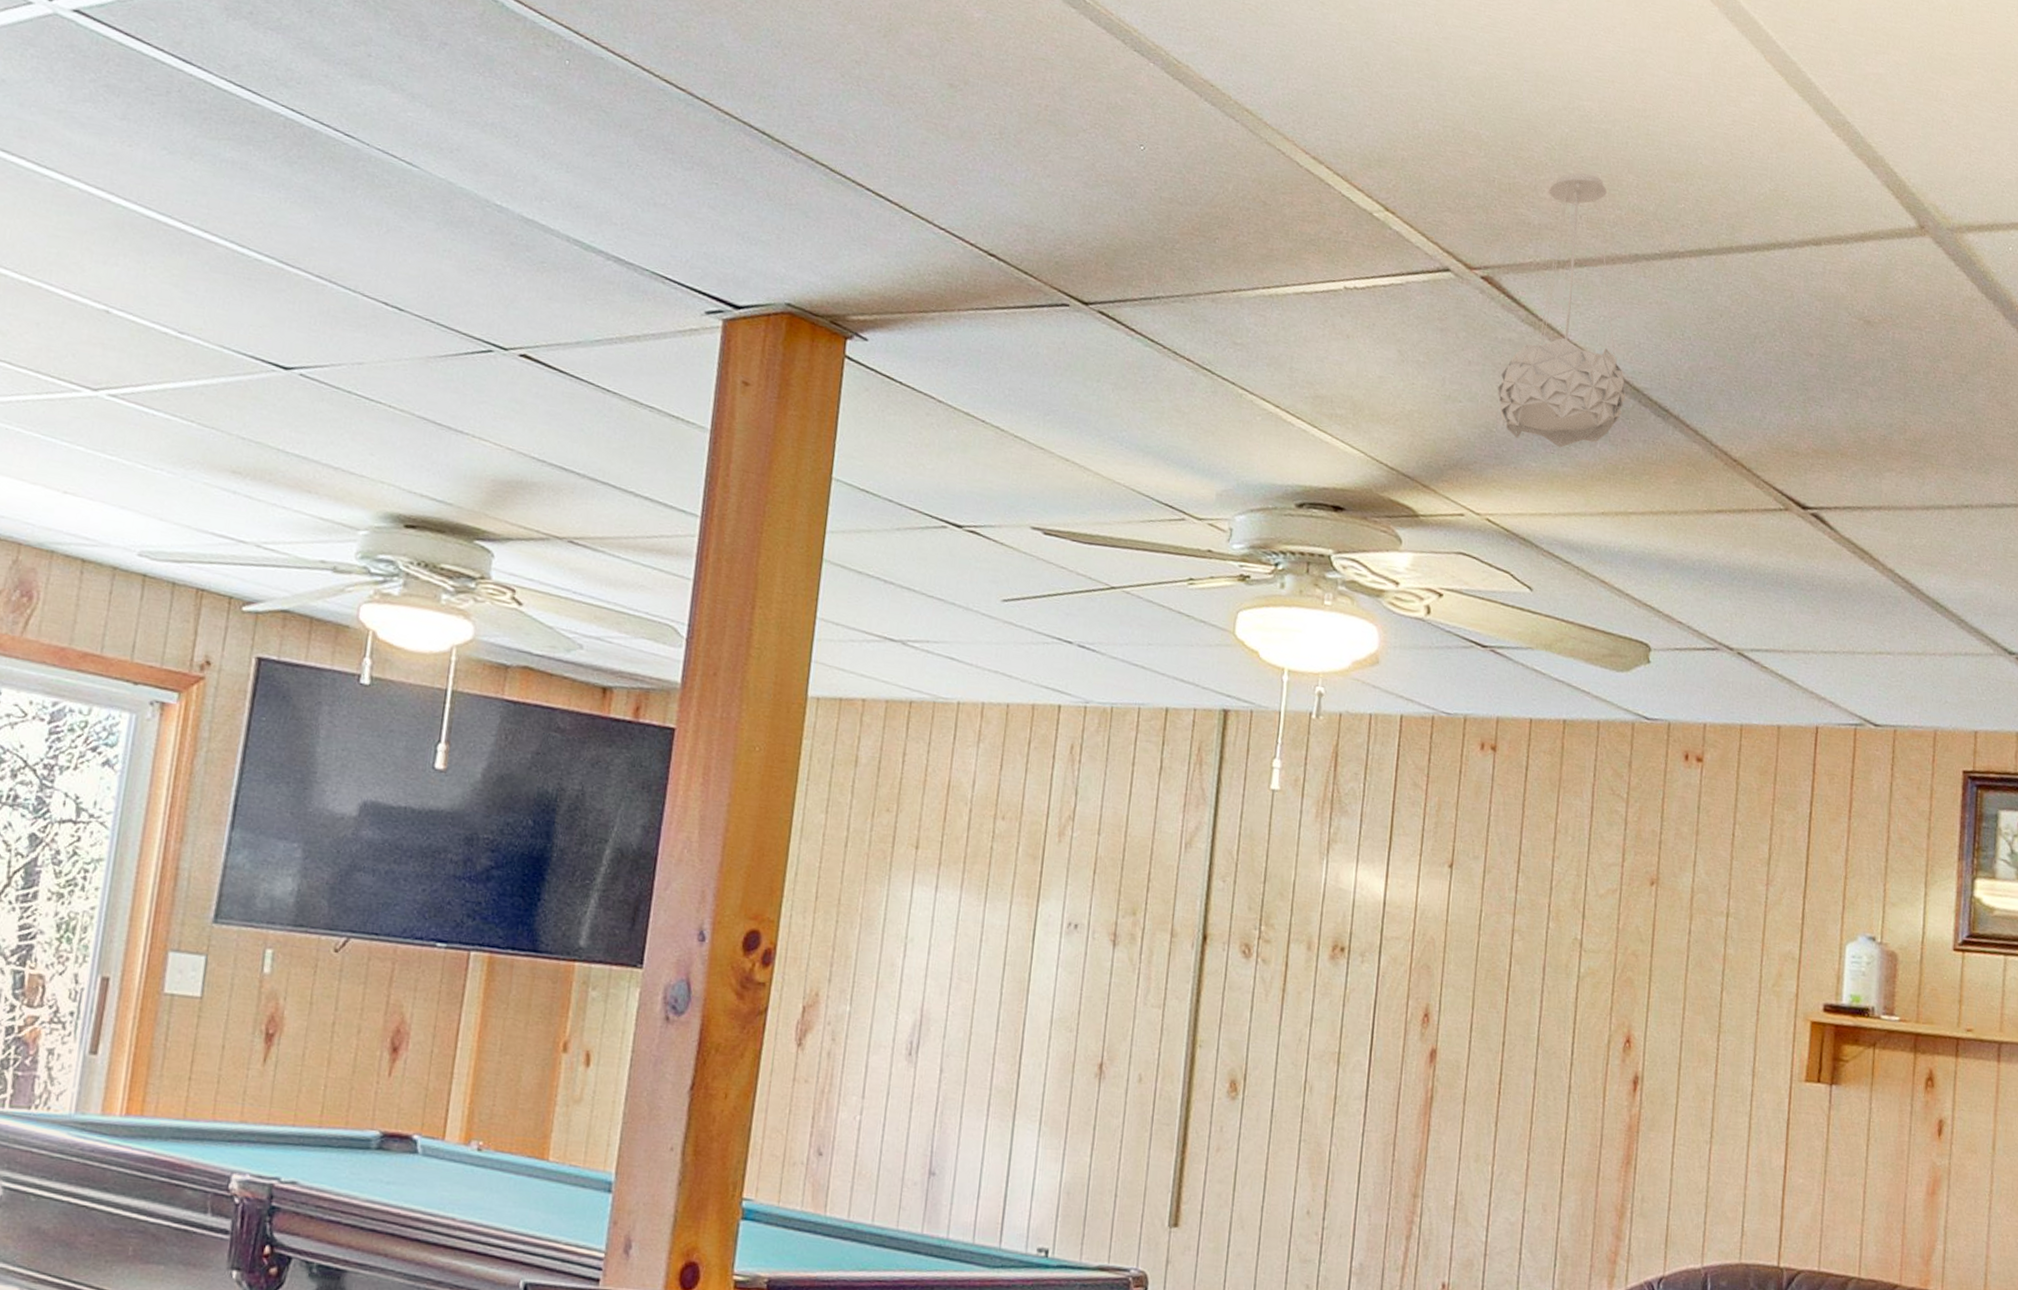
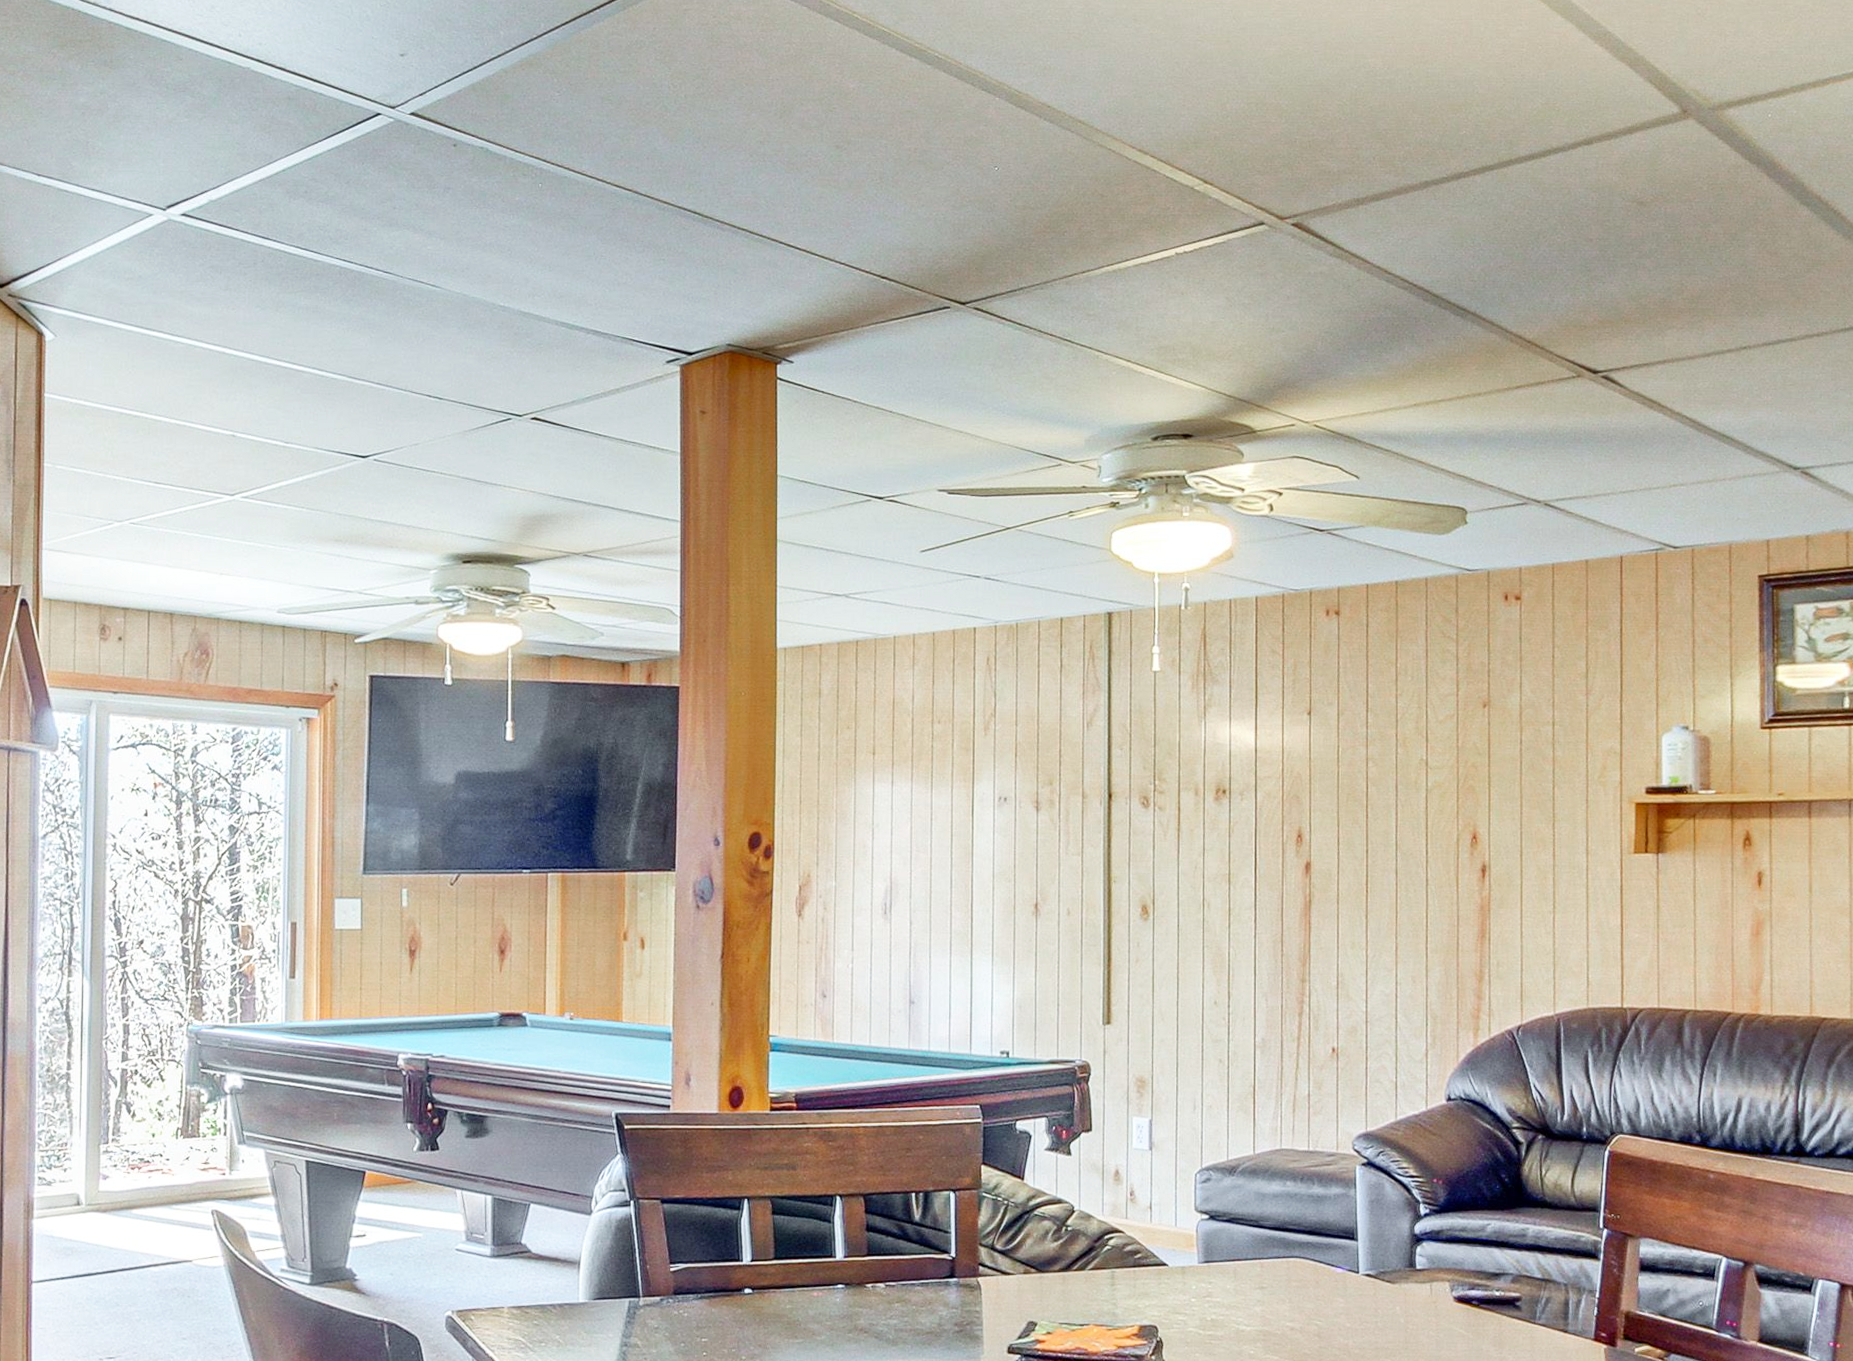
pendant light: present [1497,172,1627,448] -> none [1314,120,1427,356]

